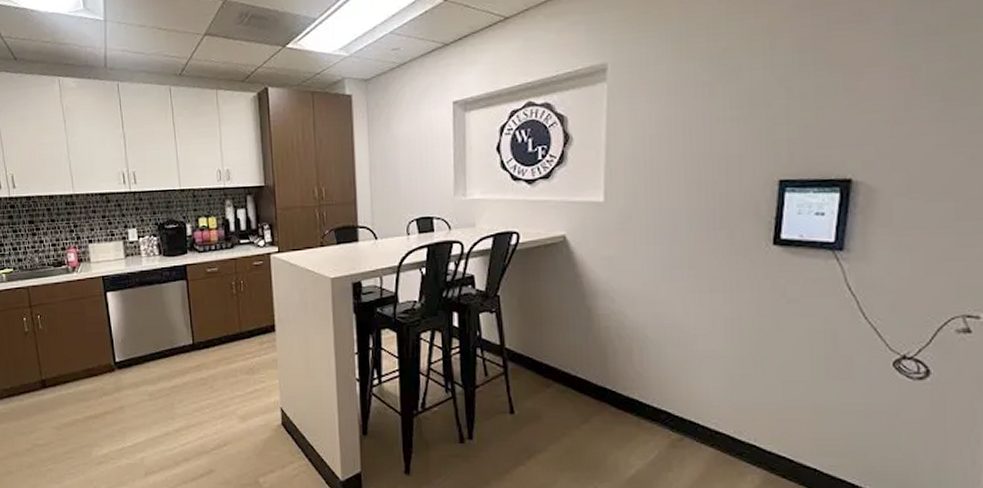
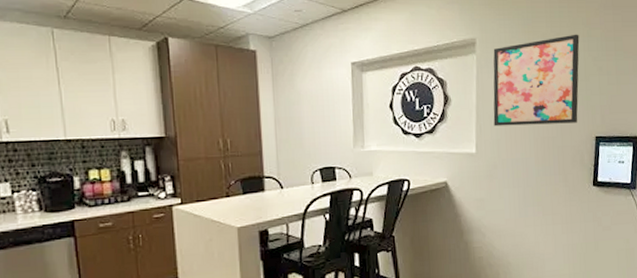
wall art: none [628,46,757,170] -> present [493,34,580,127]

